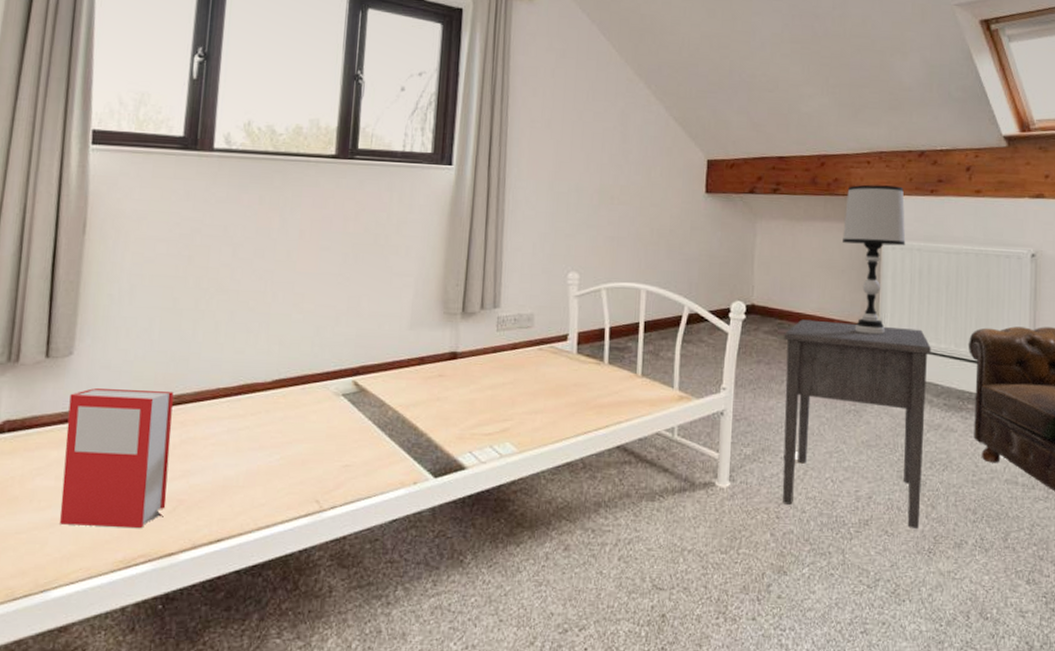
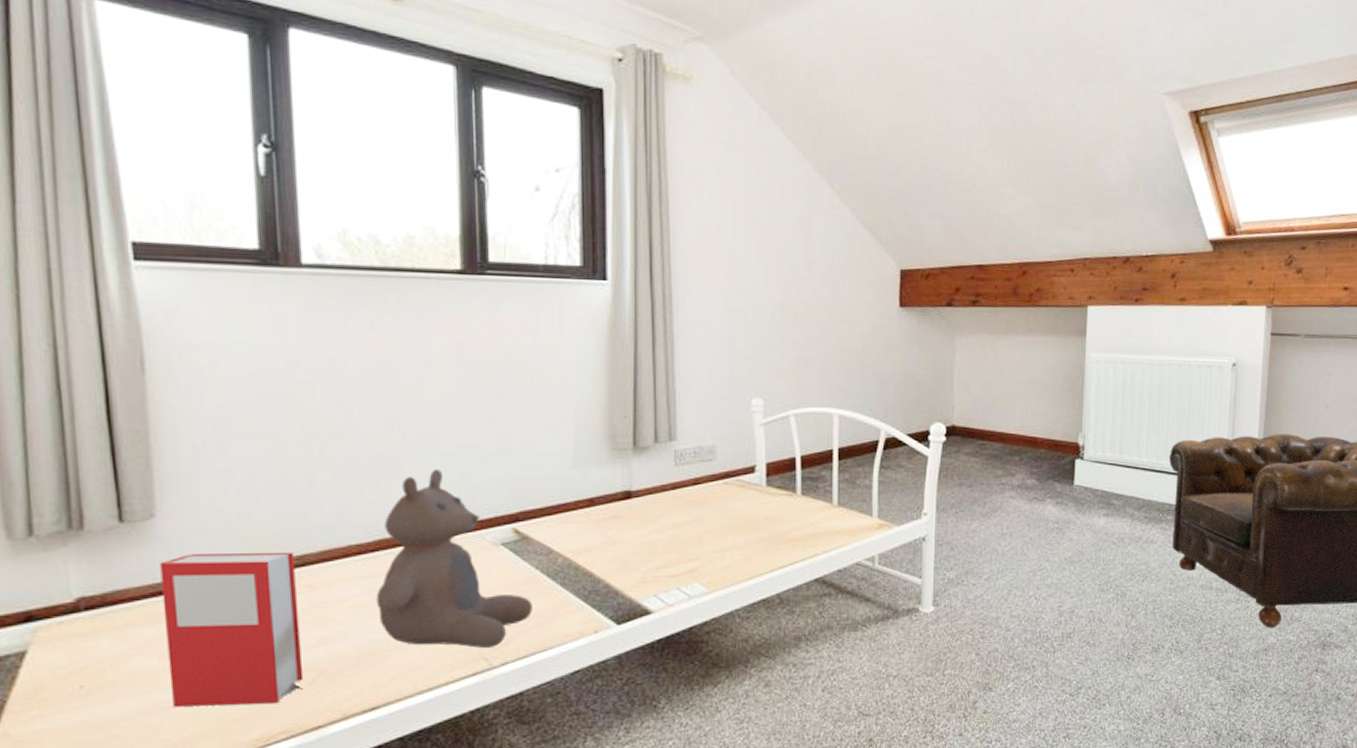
bear: none [233,323,363,491] -> present [376,468,532,648]
nightstand: present [782,319,931,530] -> none [986,439,1133,639]
table lamp: present [843,184,906,335] -> none [1045,294,1110,451]

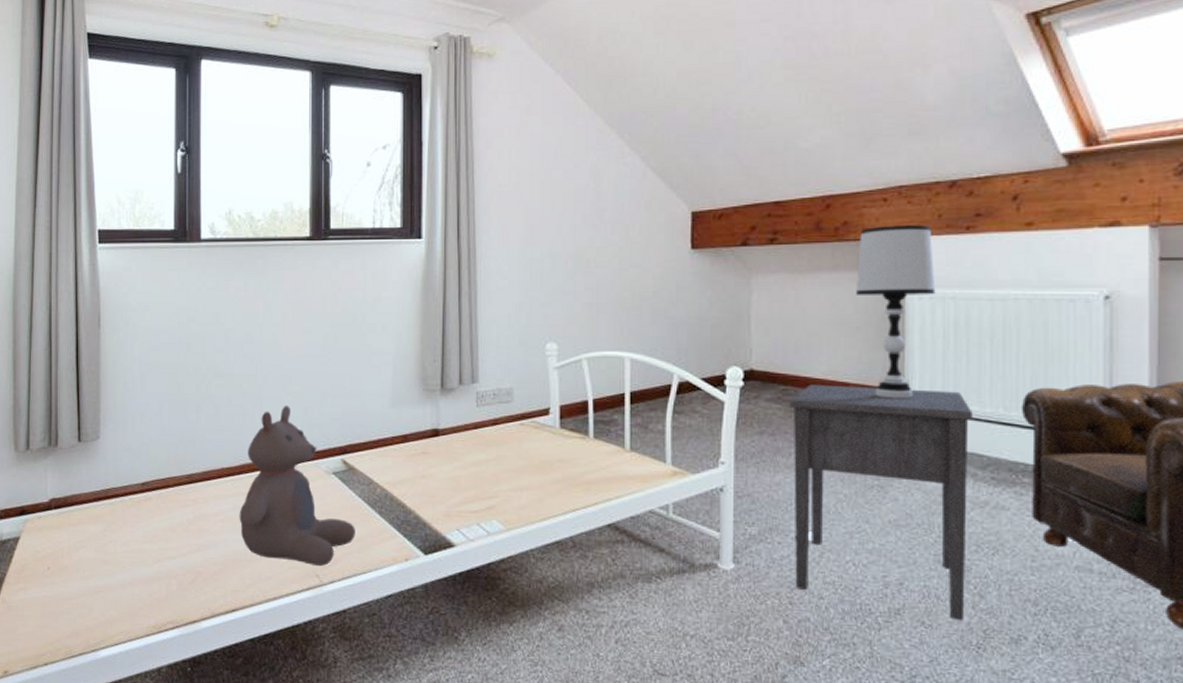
book: present [160,553,304,707] -> none [100,469,187,597]
nightstand: none [986,439,1133,639] -> present [789,384,973,622]
table lamp: none [1045,294,1110,451] -> present [856,225,936,399]

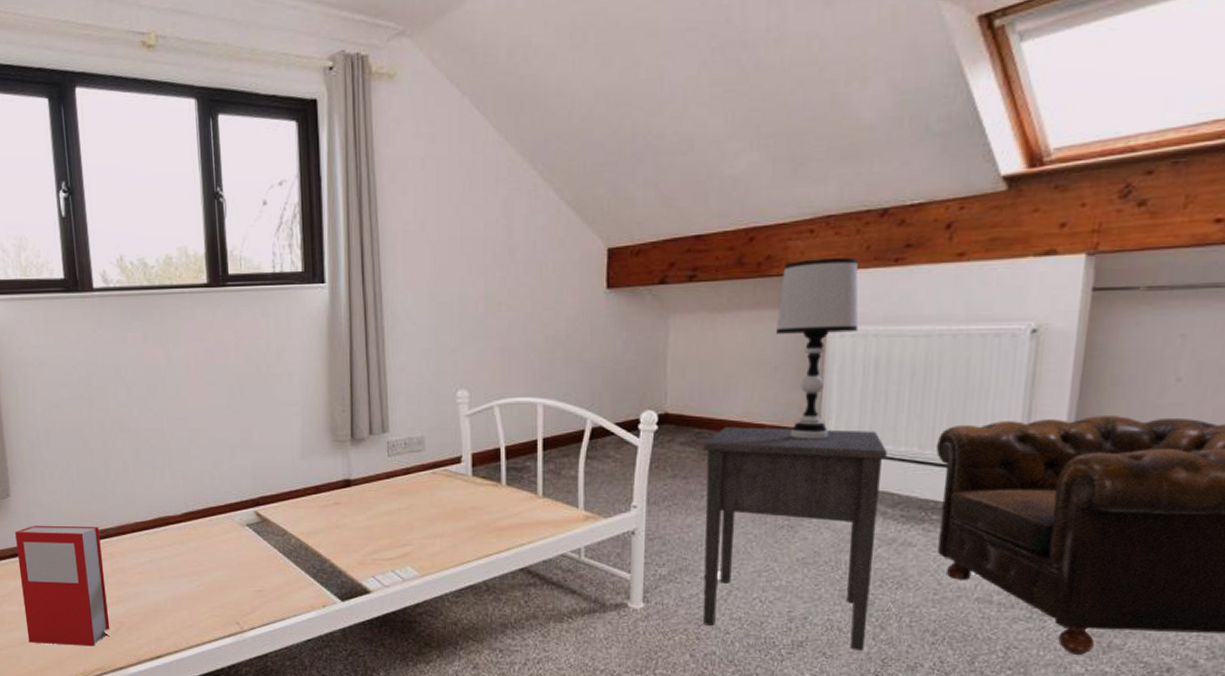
book: none [100,469,187,597] -> present [15,526,110,646]
bear: present [239,405,355,566] -> none [156,458,273,614]

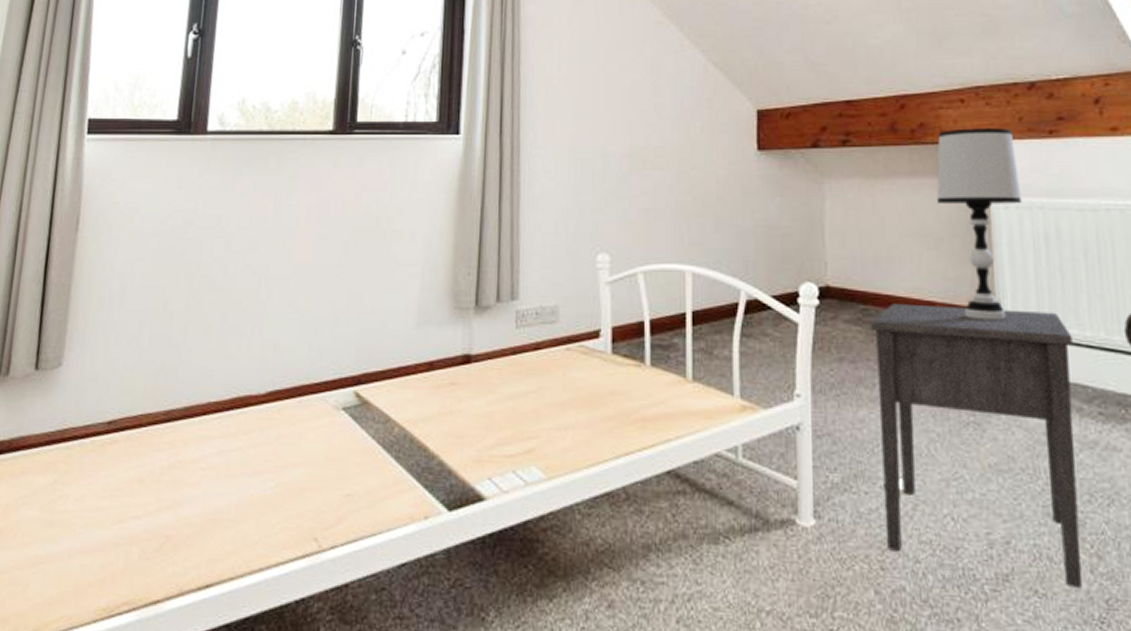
book: present [15,526,110,646] -> none [43,404,163,569]

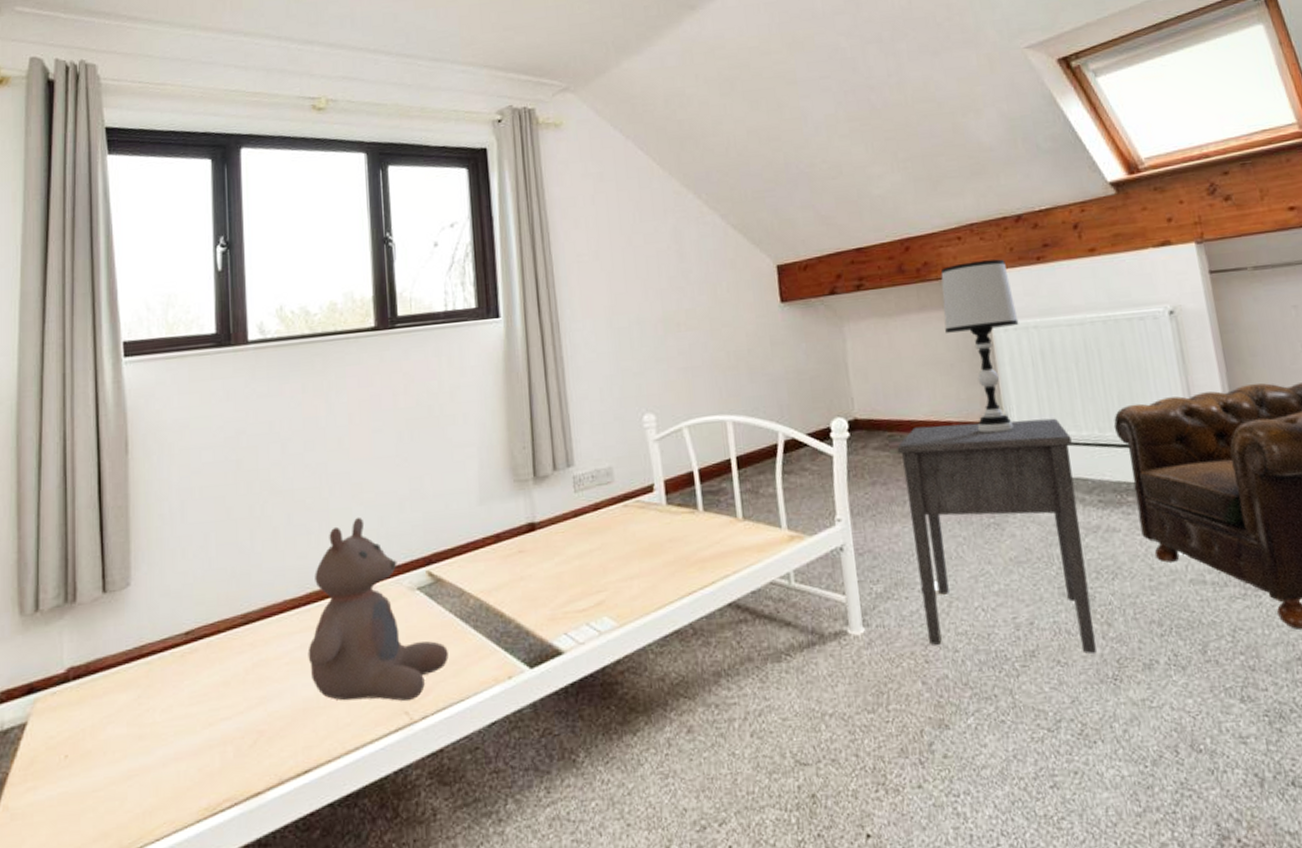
bear: none [224,325,366,526] -> present [308,517,449,701]

